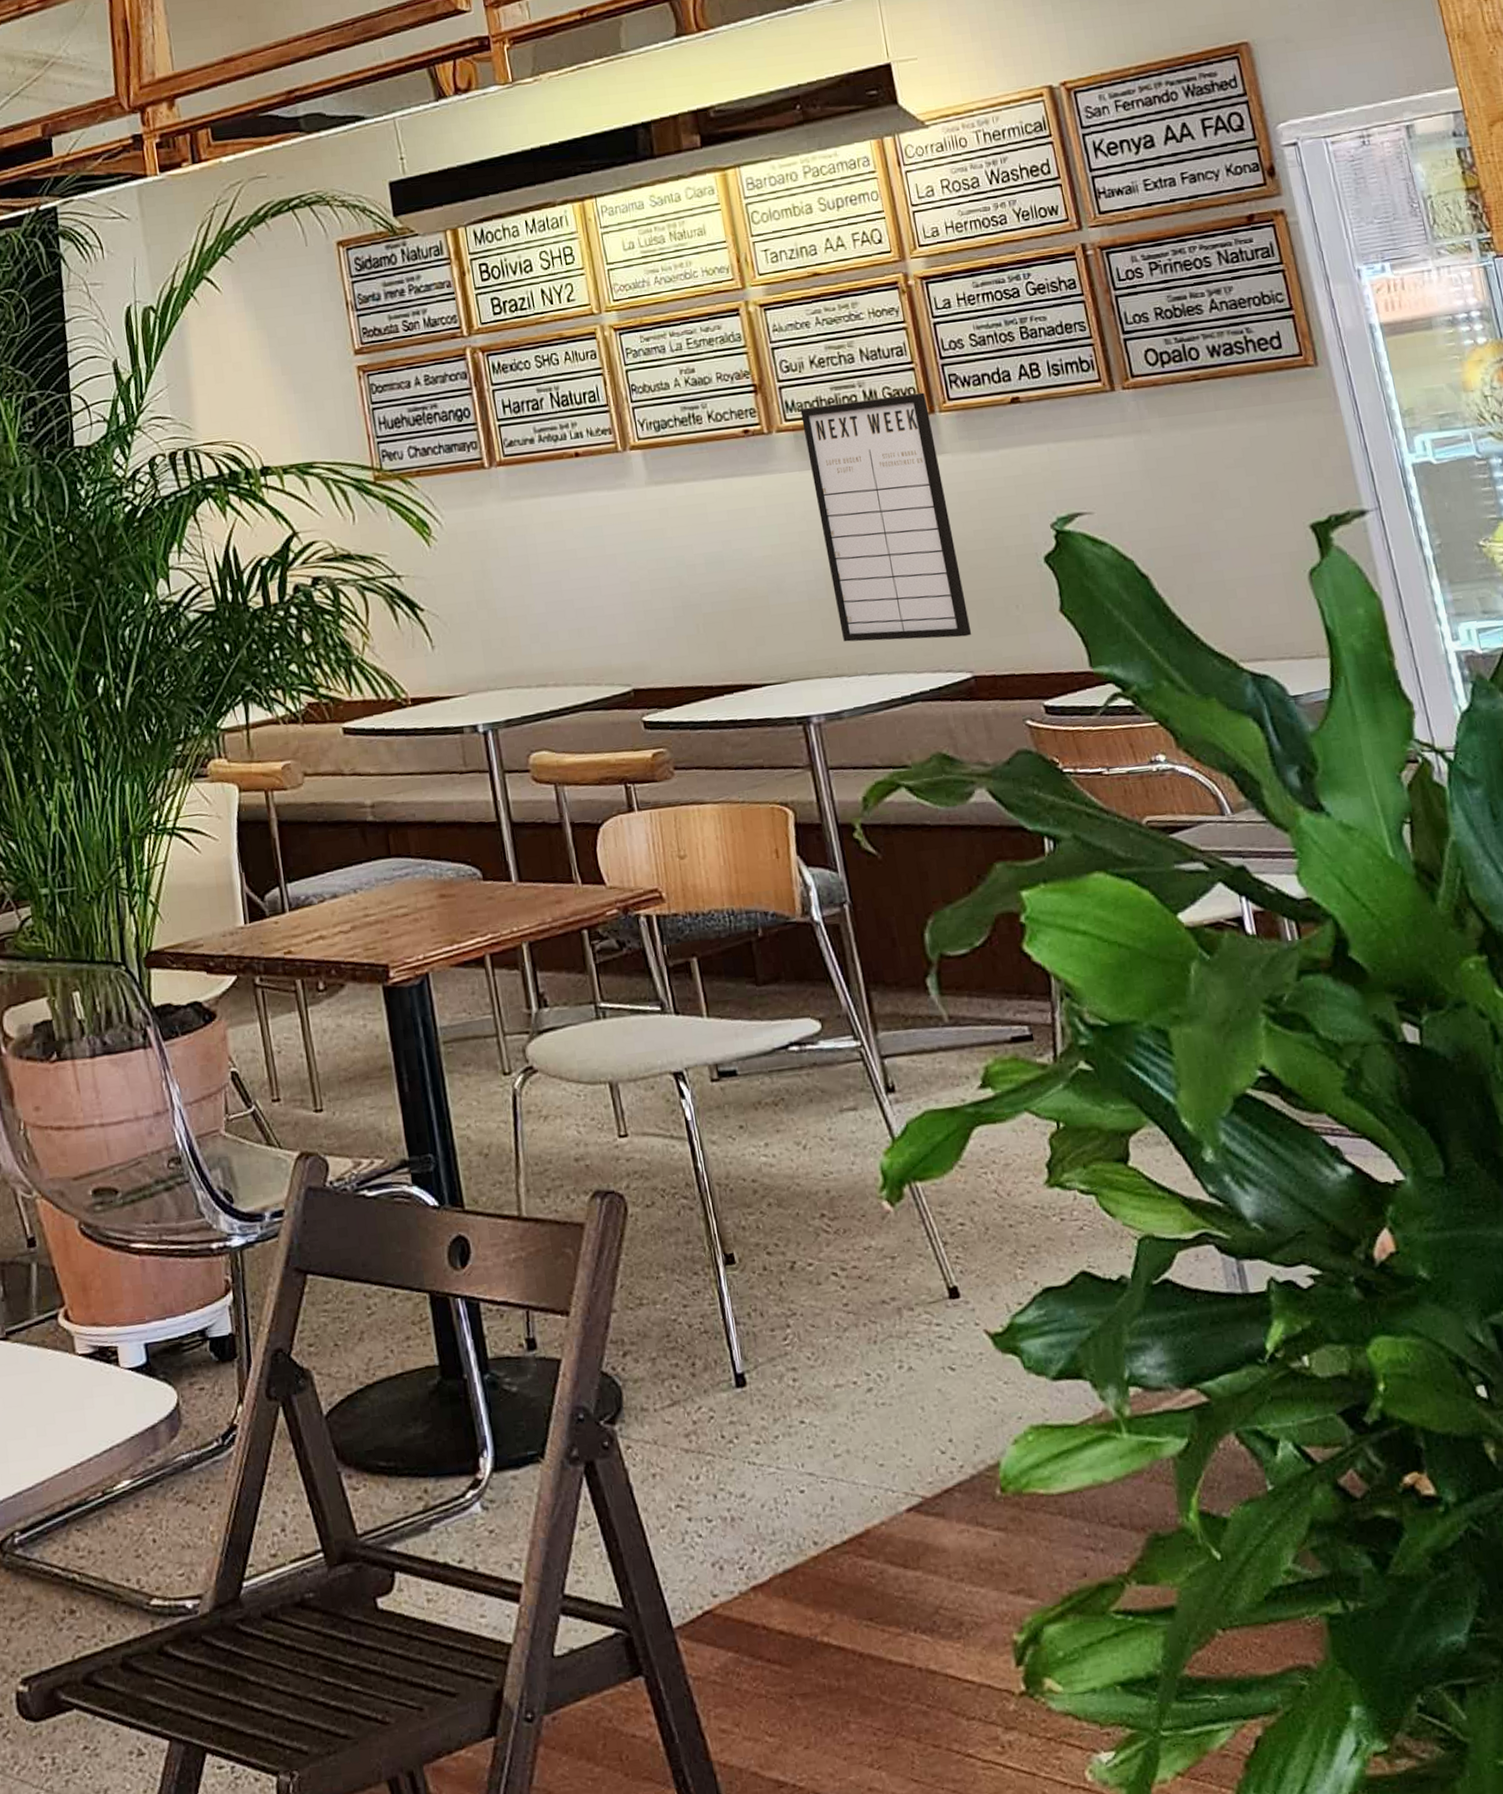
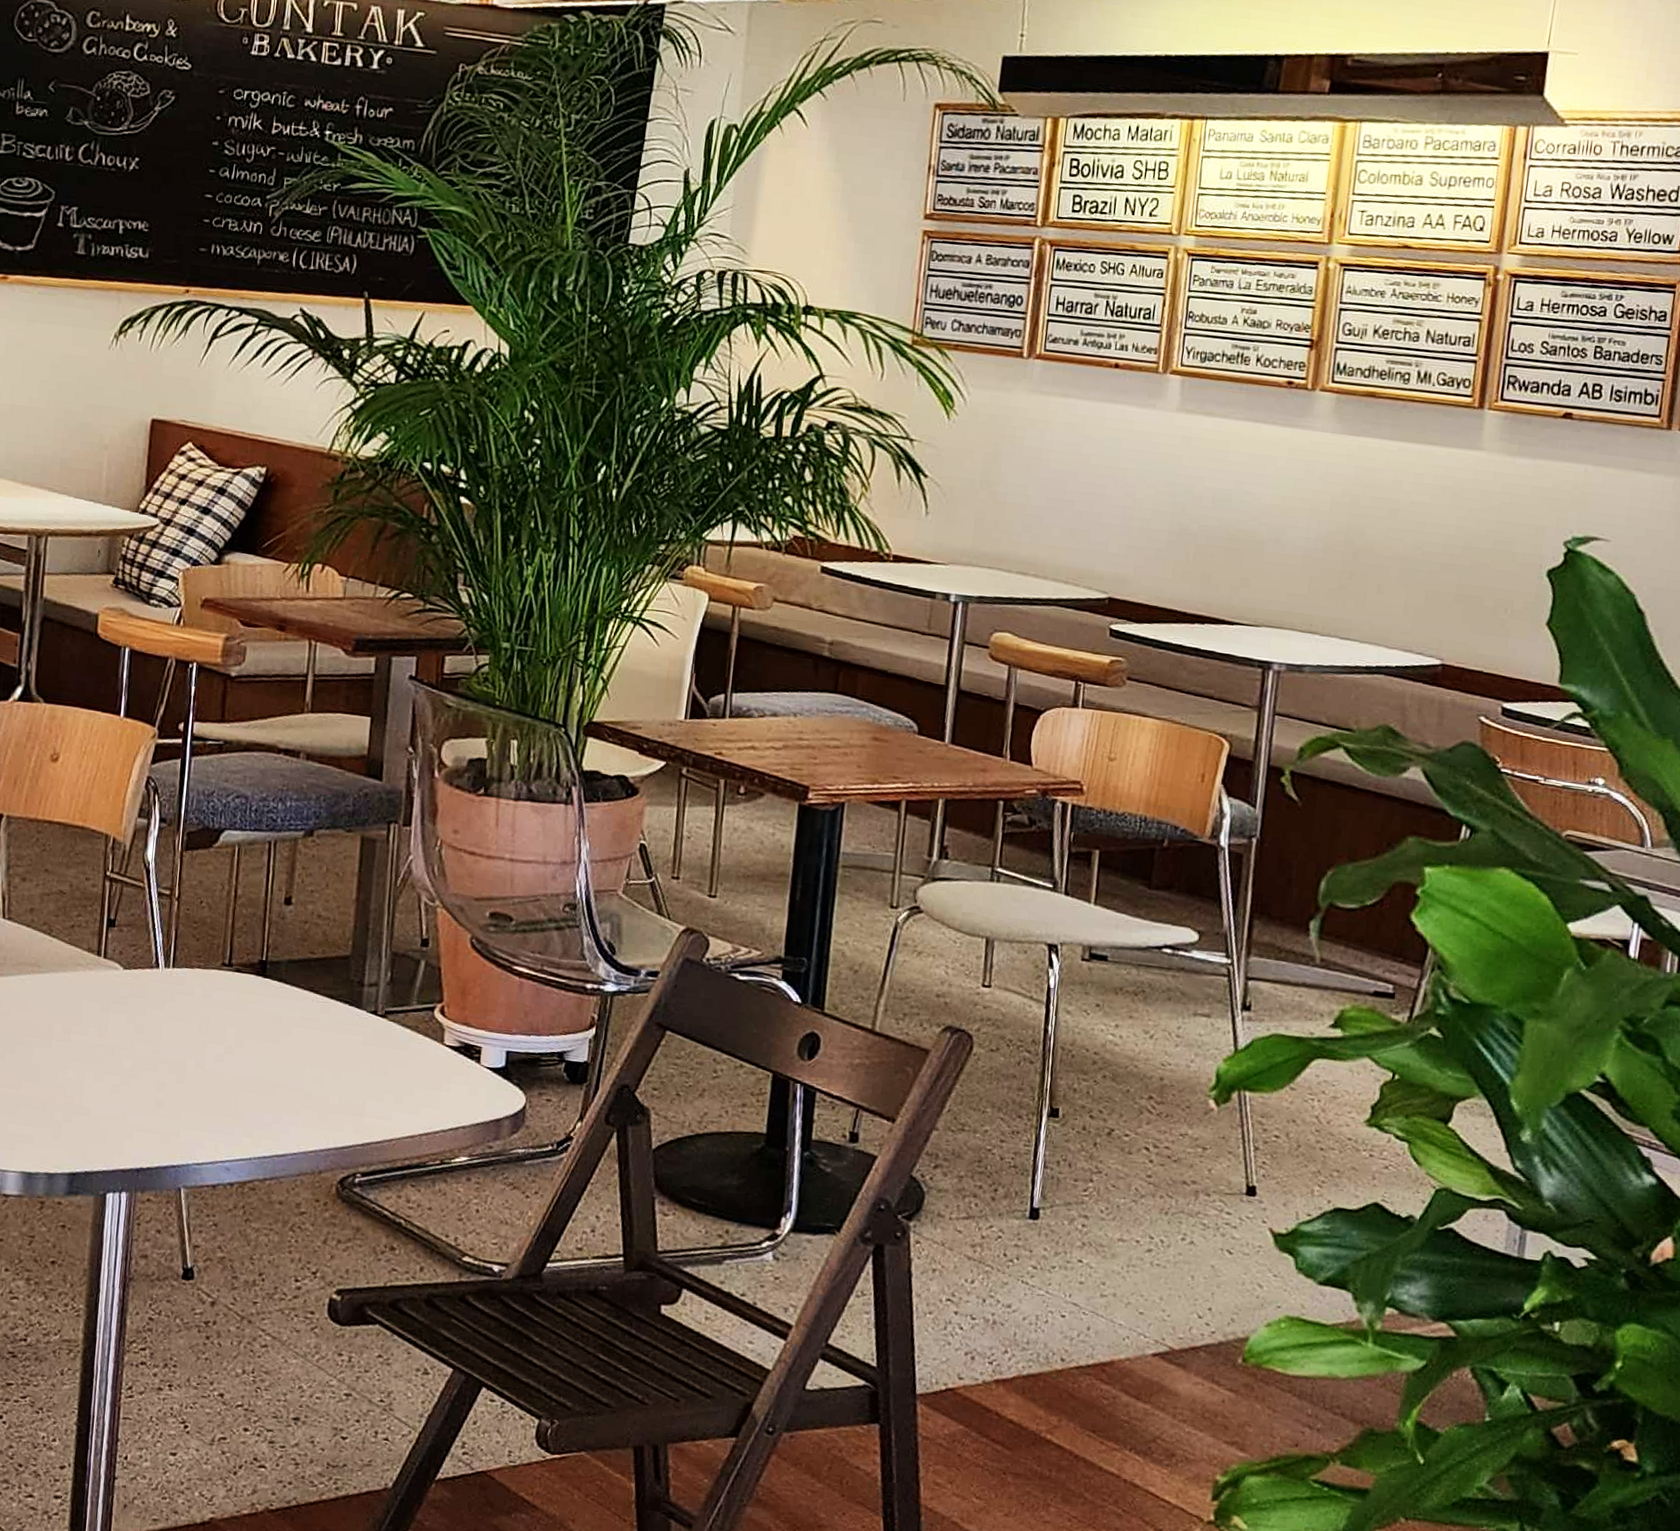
writing board: present [800,392,972,642] -> none [1326,373,1479,626]

